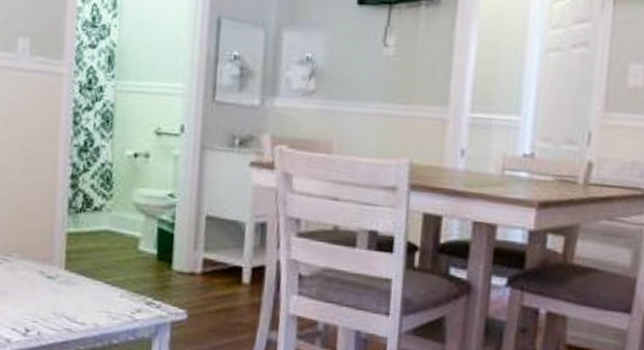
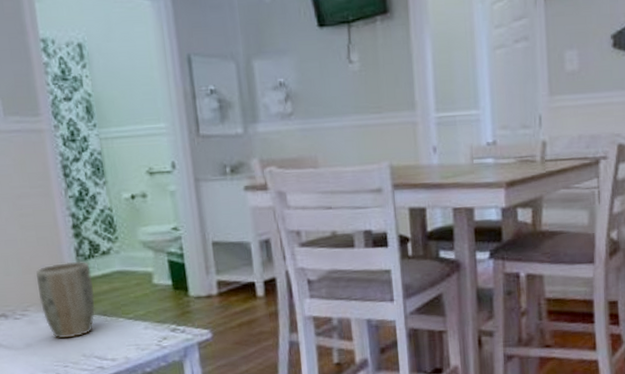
plant pot: none [23,212,80,293] -> present [36,261,95,339]

